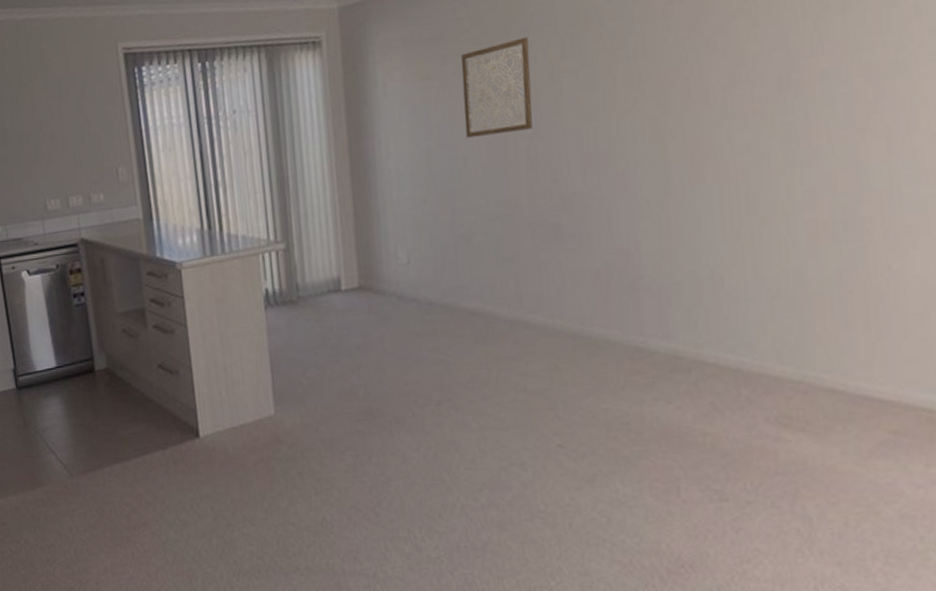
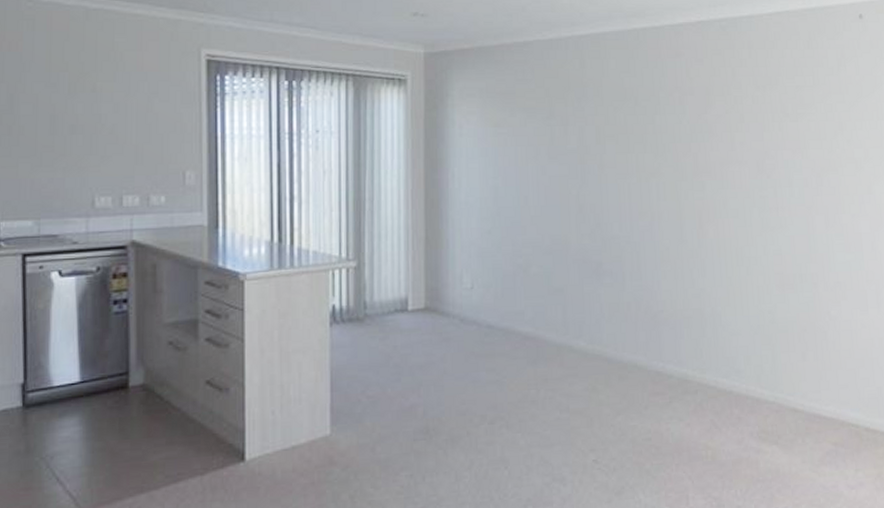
wall art: present [461,37,533,138] -> none [526,103,582,181]

